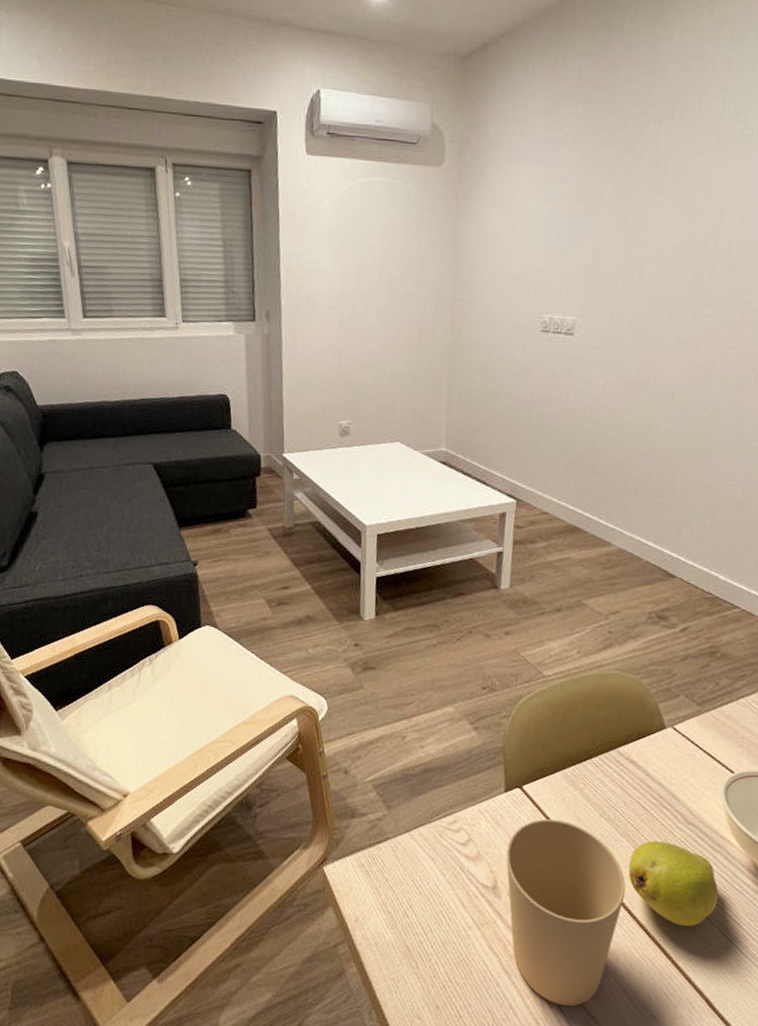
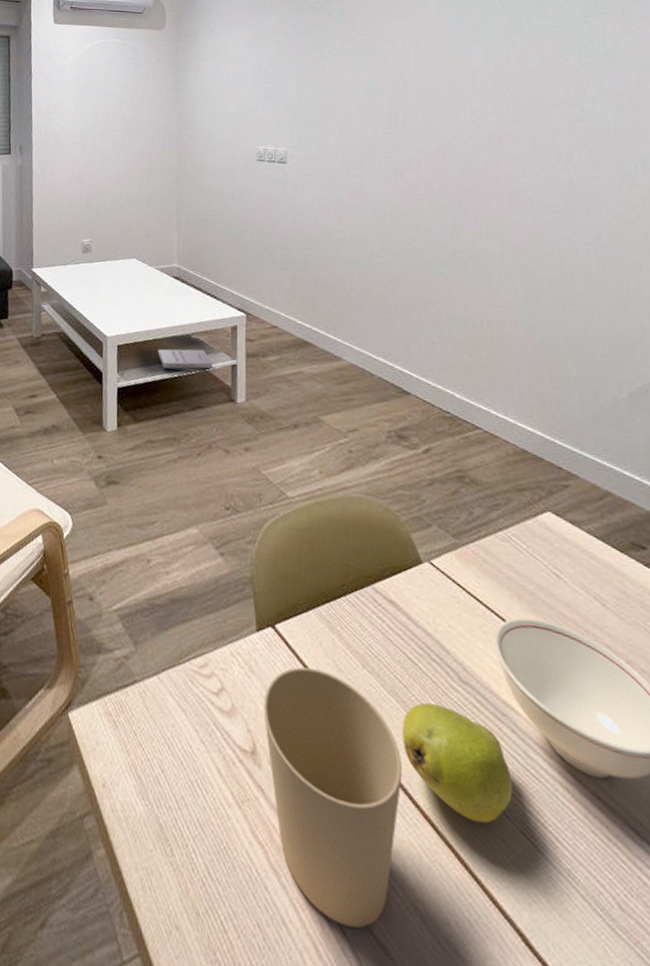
books: none [420,537,478,561] -> present [157,349,213,373]

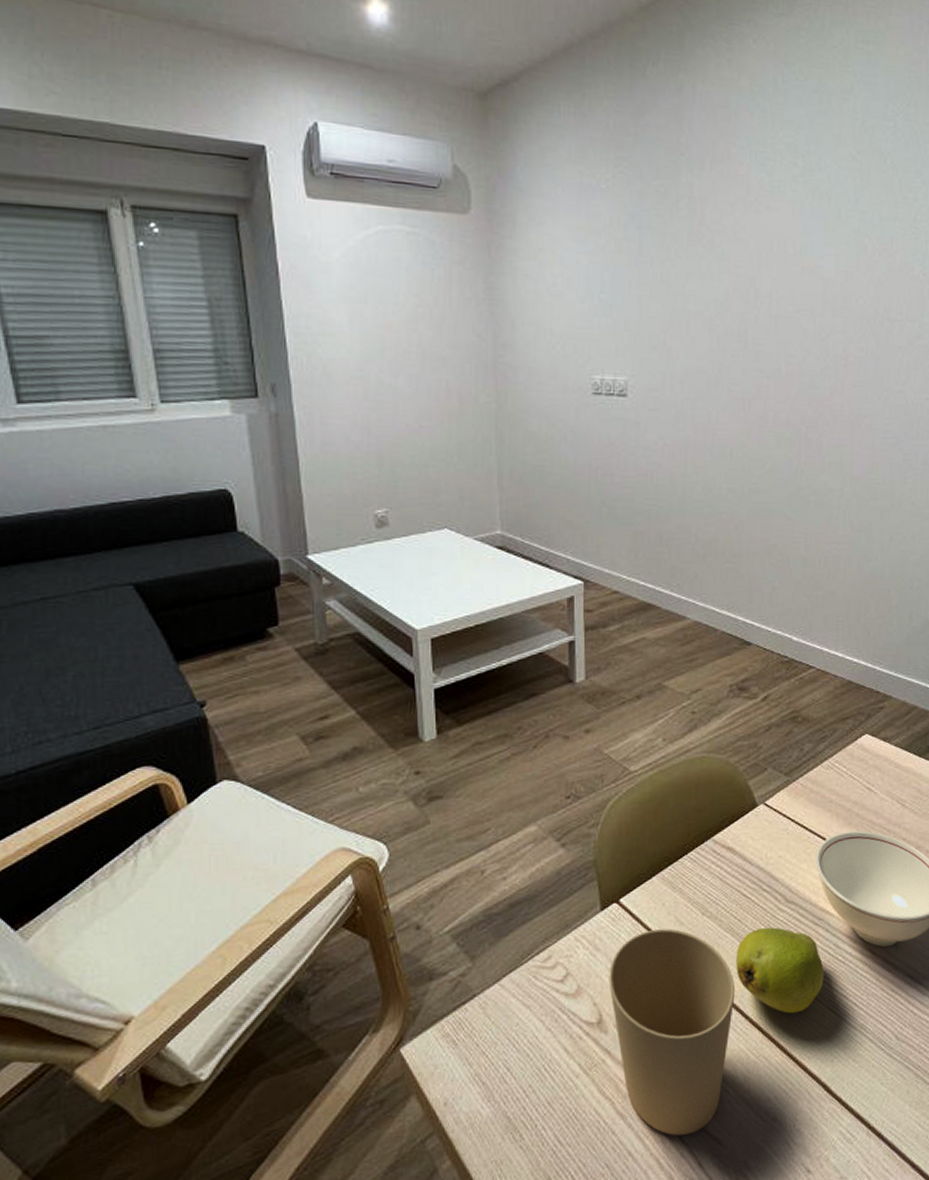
books: present [157,349,213,373] -> none [481,629,548,658]

